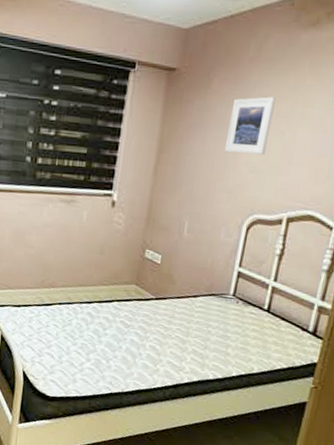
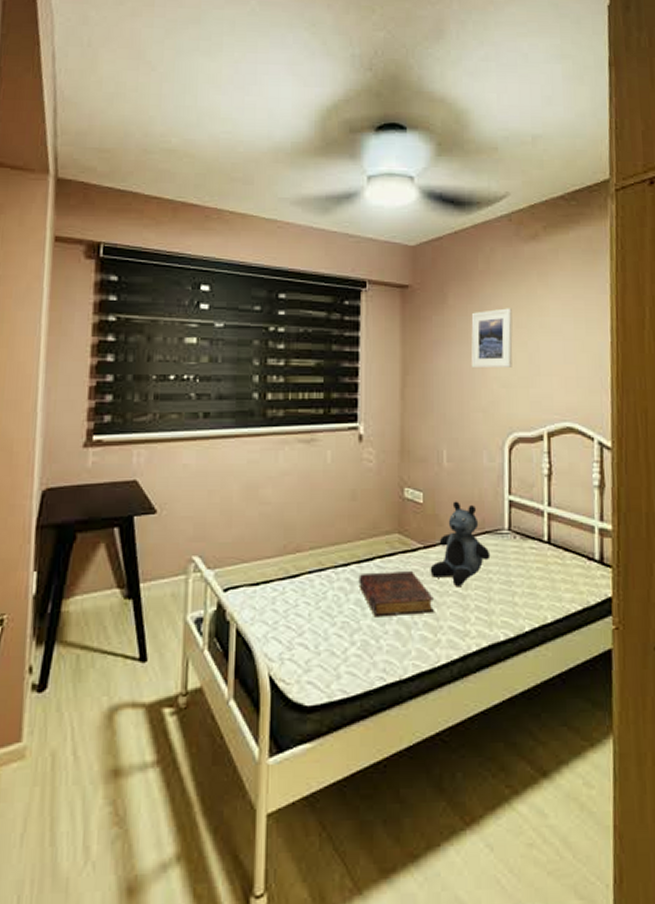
book: none [98,311,159,349] -> present [358,571,435,617]
teddy bear: none [158,265,213,333] -> present [430,501,491,586]

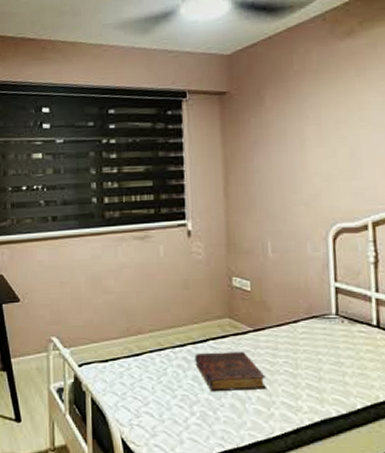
teddy bear: present [430,501,491,586] -> none [260,288,319,366]
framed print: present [470,308,513,369] -> none [289,105,333,165]

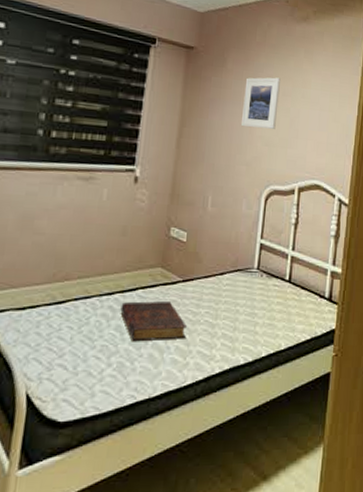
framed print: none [289,105,333,165] -> present [240,77,280,129]

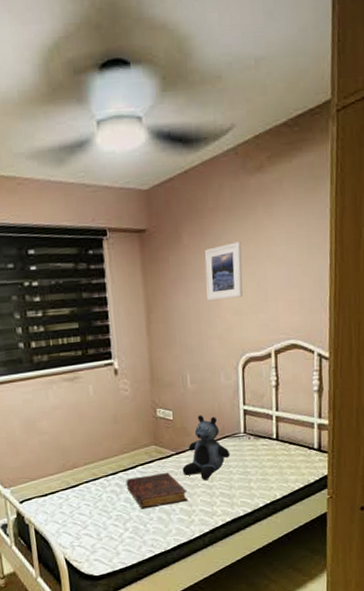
teddy bear: none [186,241,240,316] -> present [182,415,230,480]

